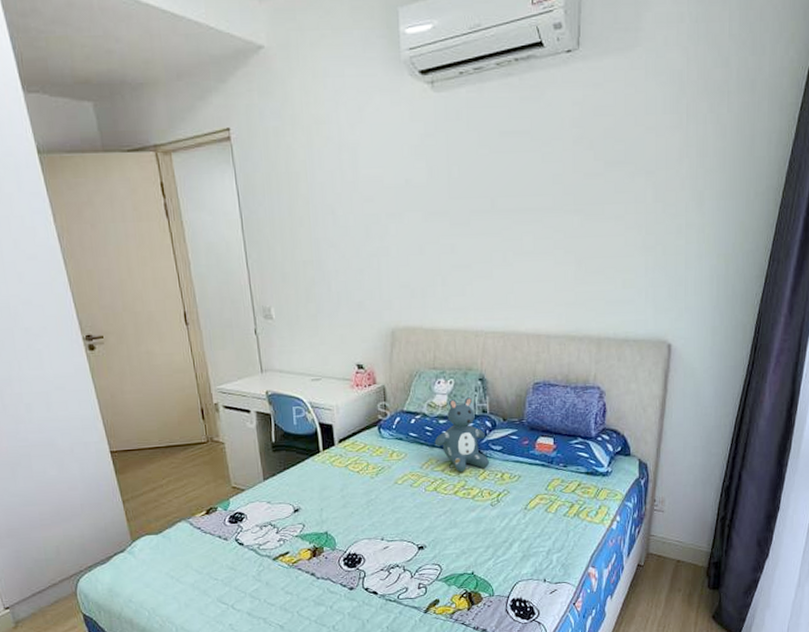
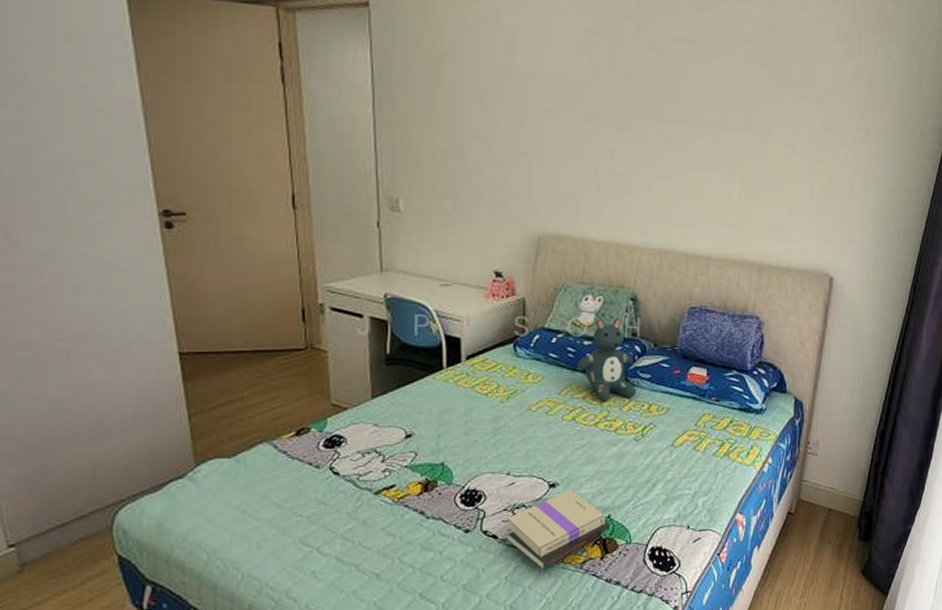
books: none [384,551,474,620] -> present [507,490,610,569]

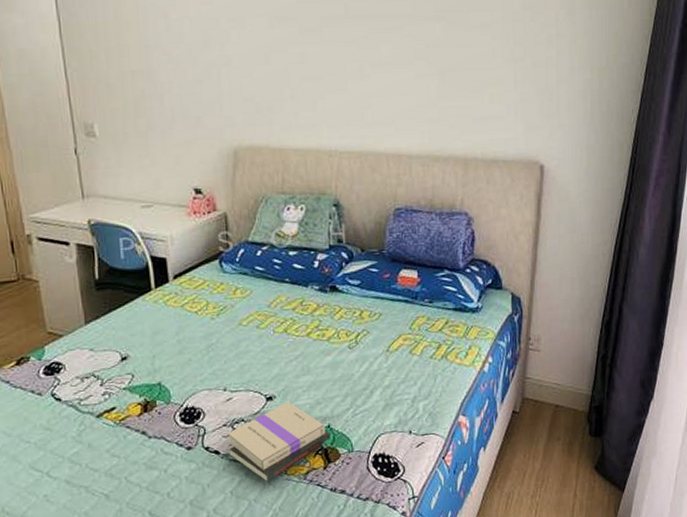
stuffed animal: present [577,318,636,401] -> none [284,225,346,311]

